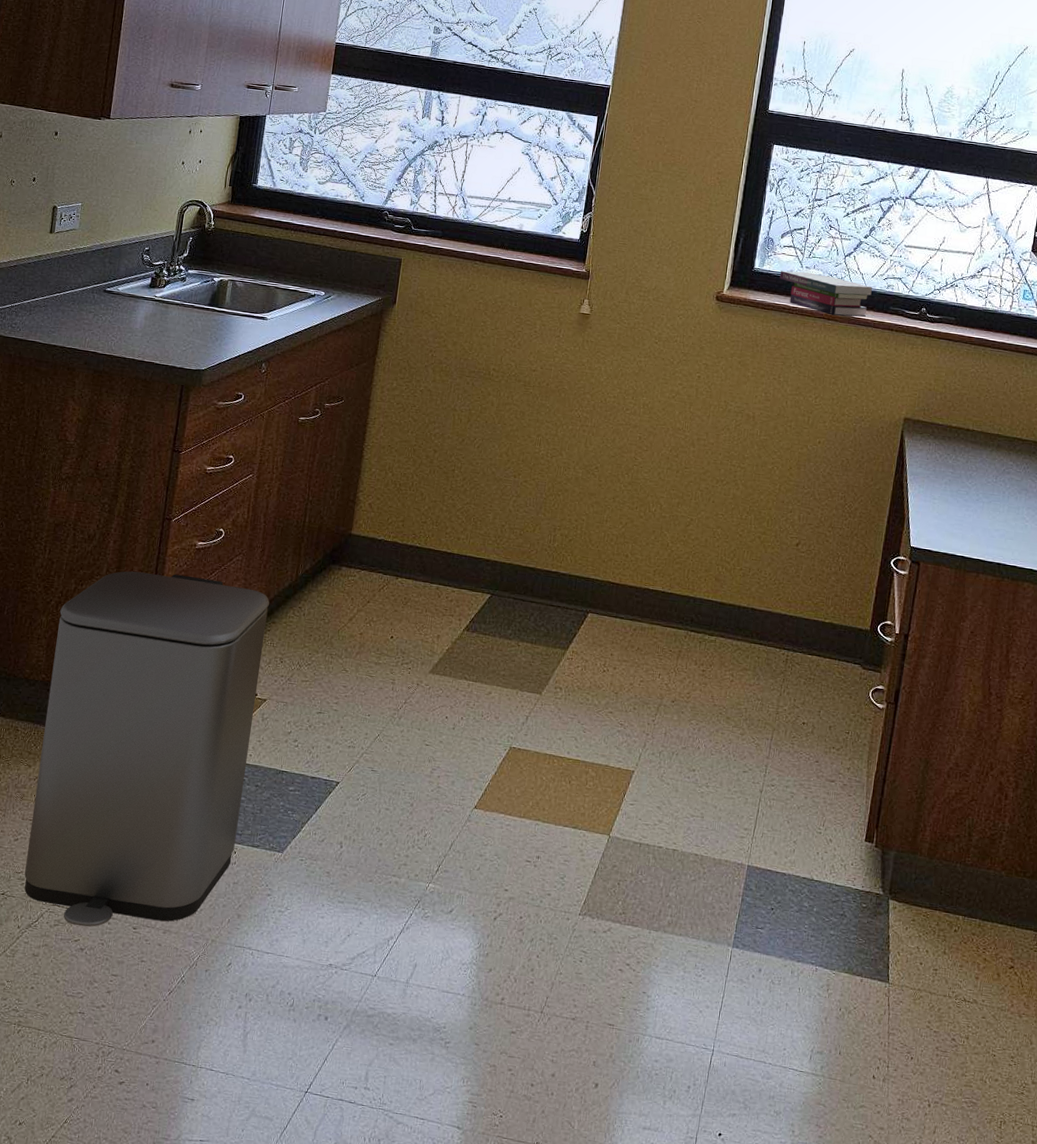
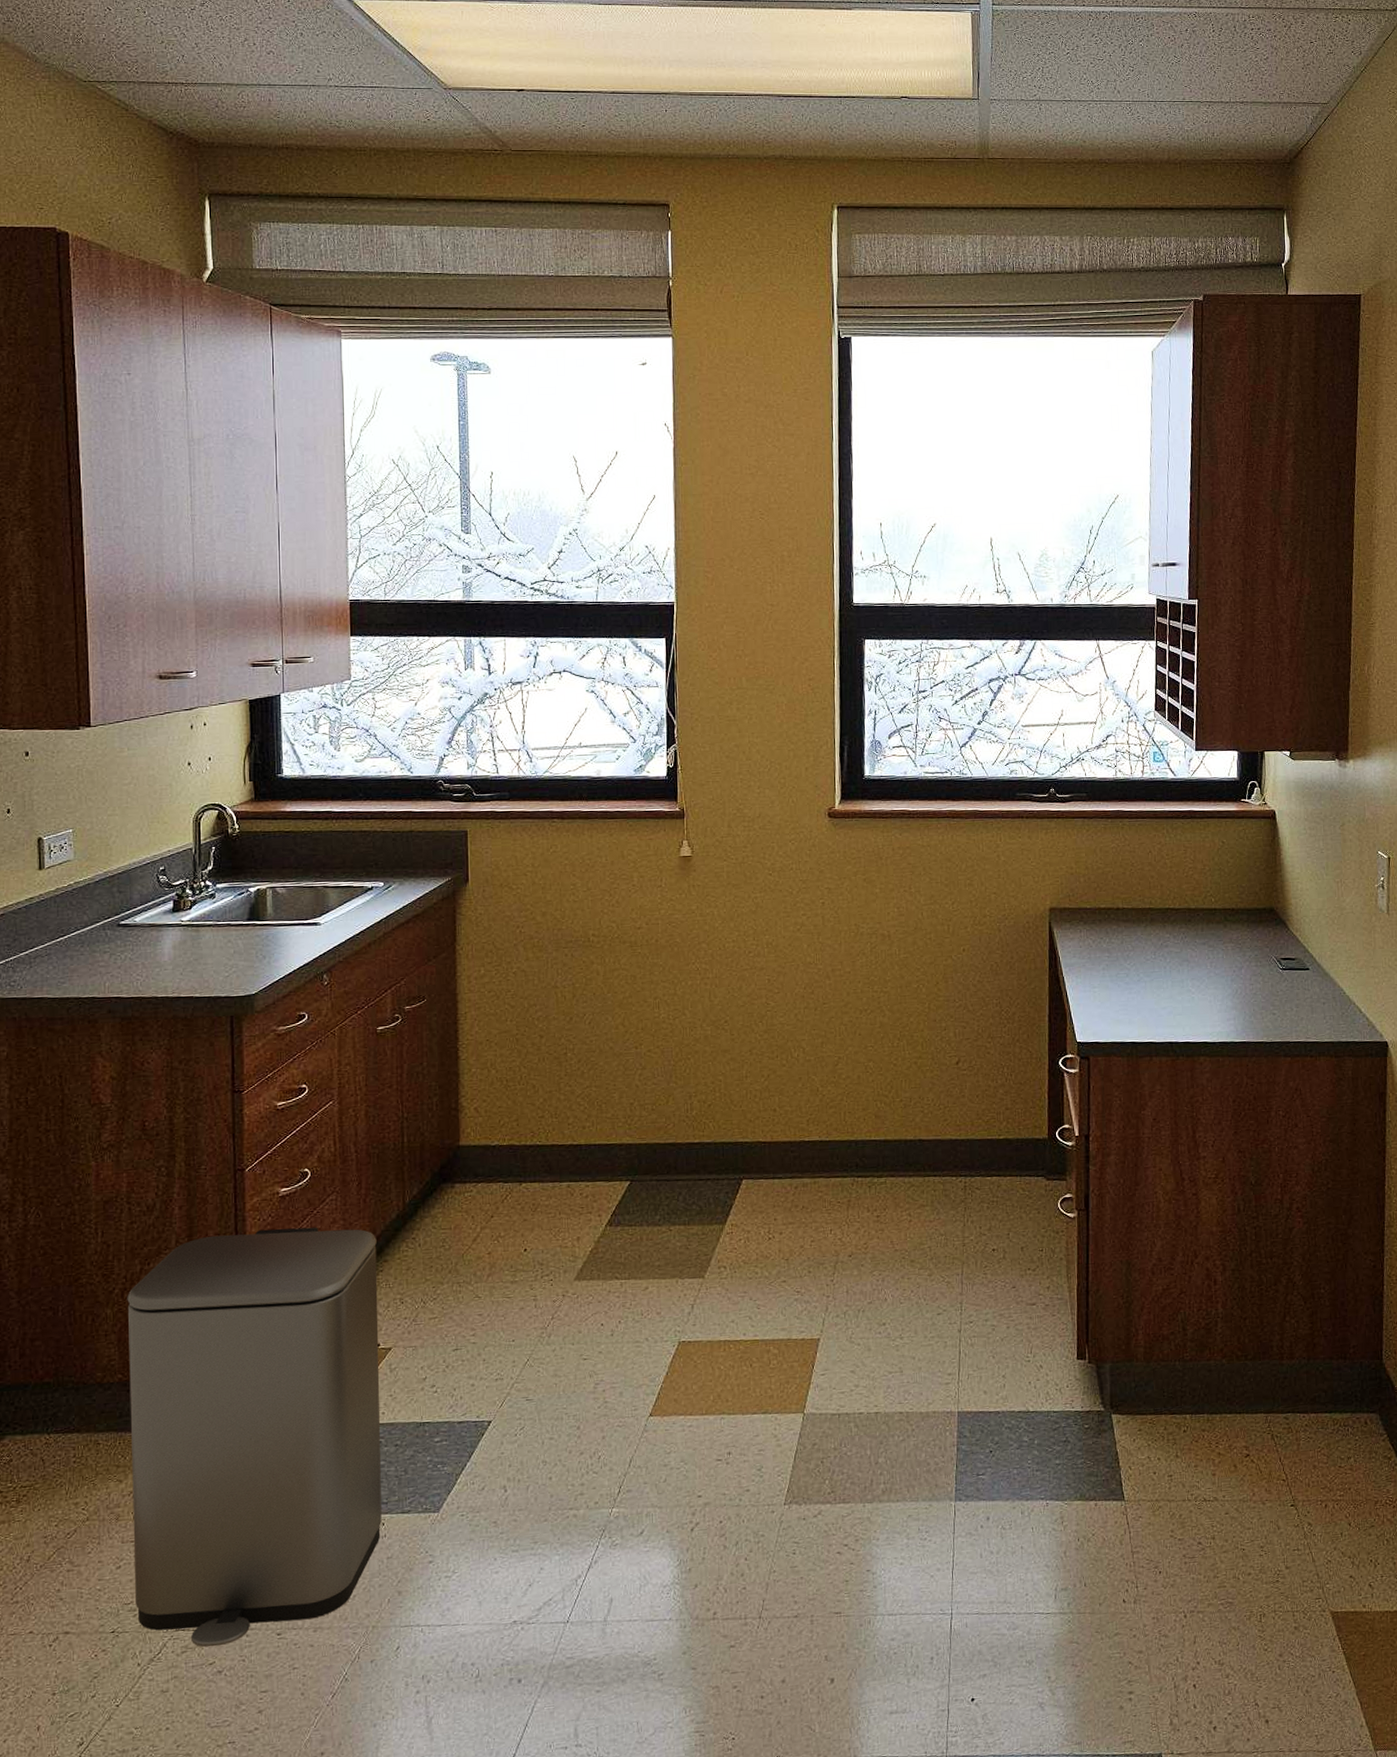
books: present [779,270,872,317] -> none [893,770,995,813]

